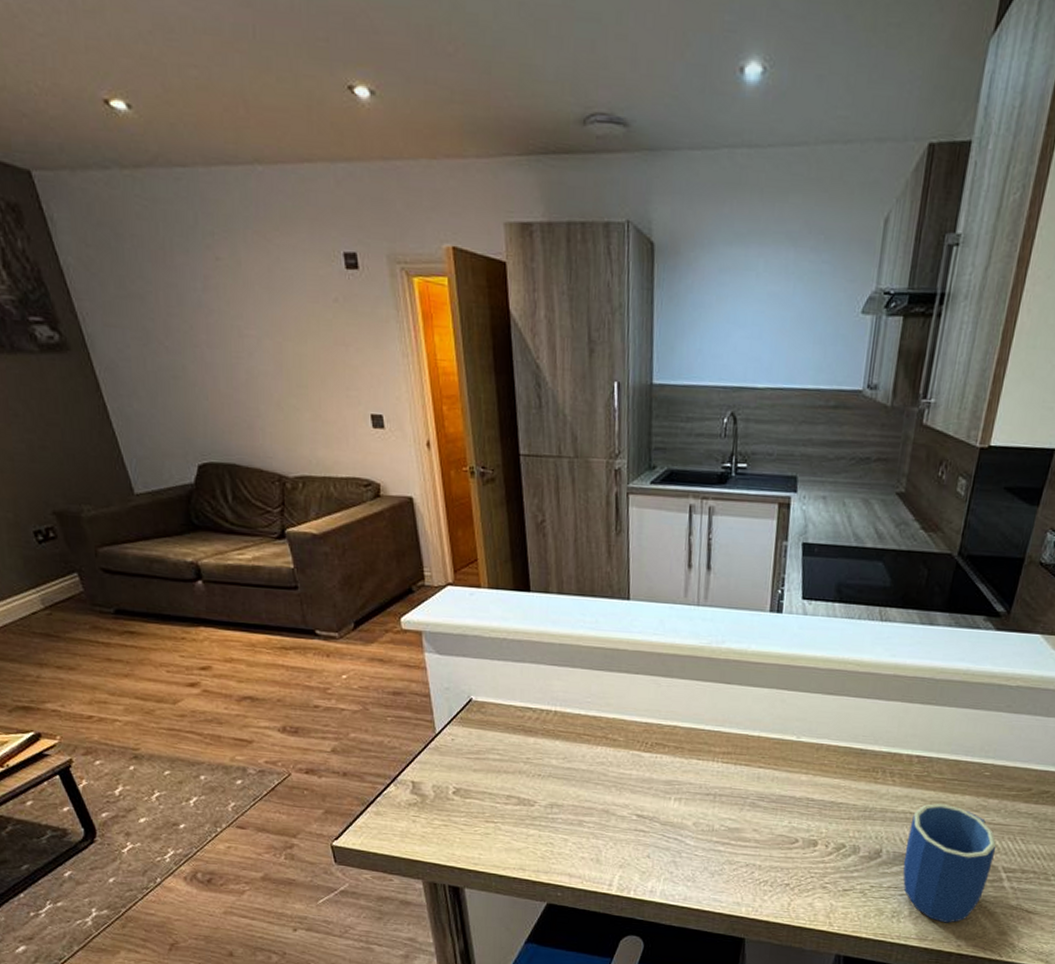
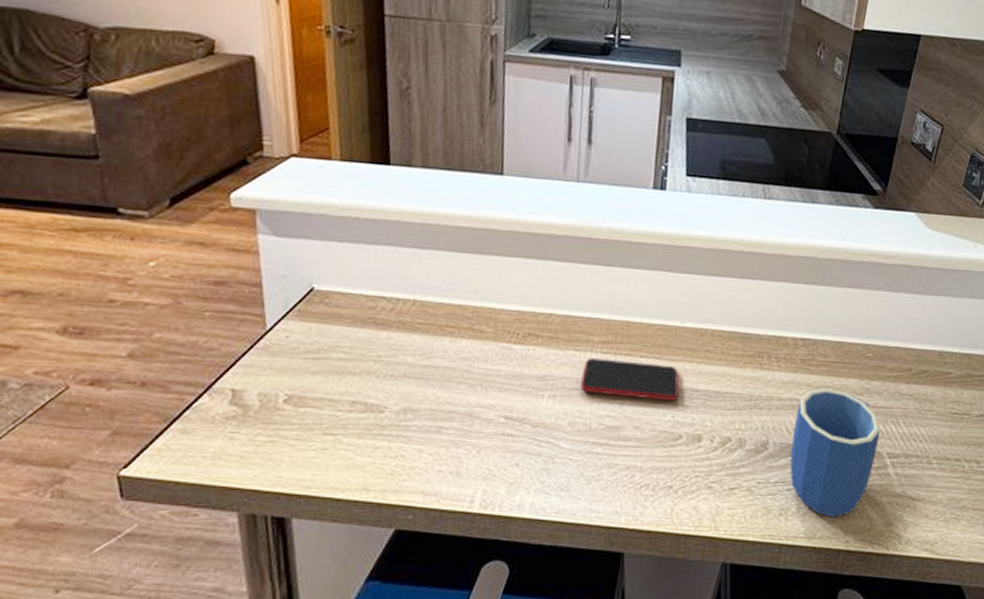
smartphone: none [703,766,796,808] -> present [580,358,679,401]

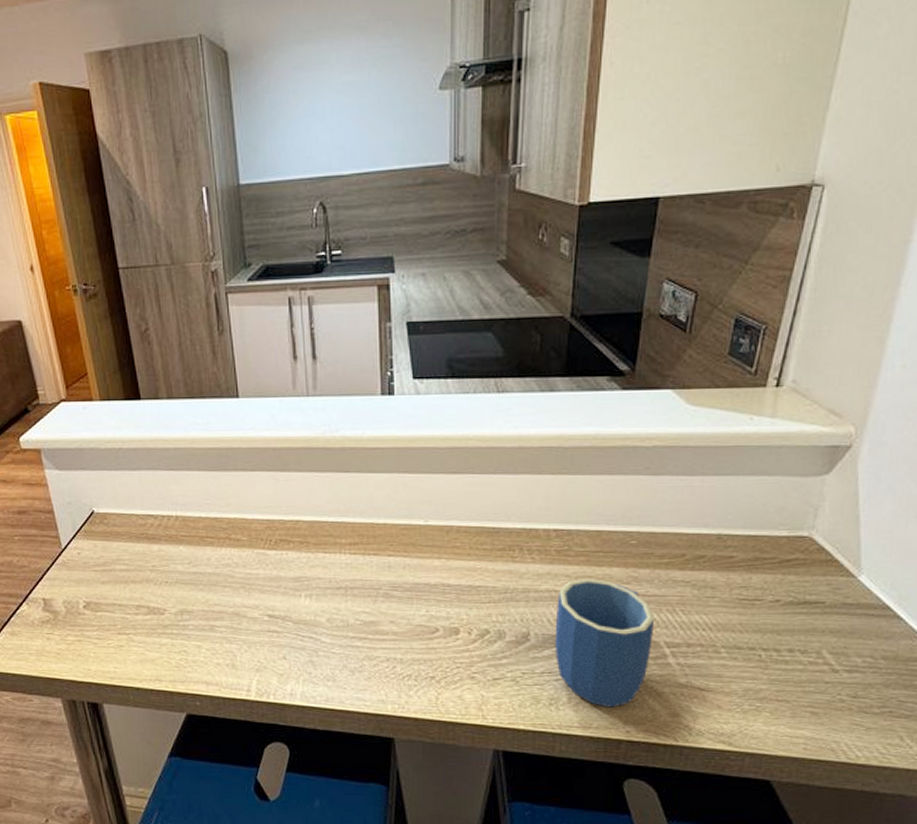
smartphone: present [580,358,679,401] -> none [334,559,430,596]

